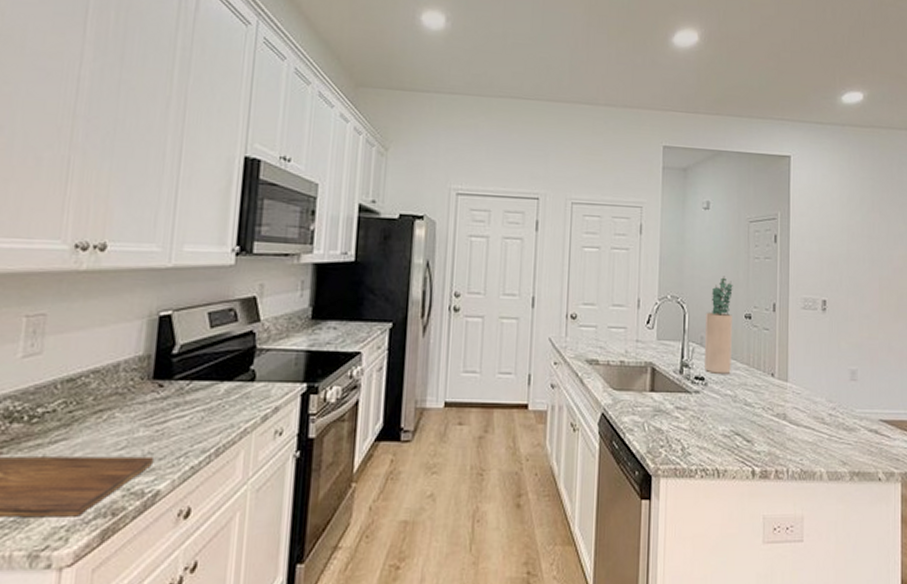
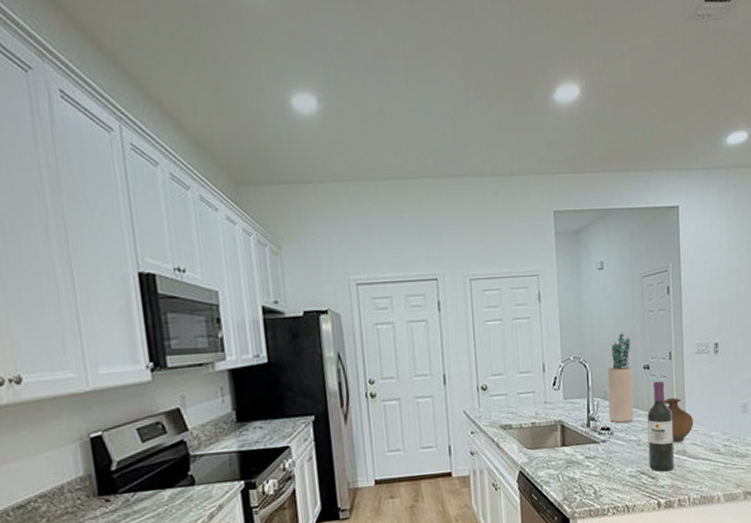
wine bottle: none [745,333,774,436] -> present [647,381,675,472]
ceramic jug: none [765,354,797,404] -> present [664,398,694,443]

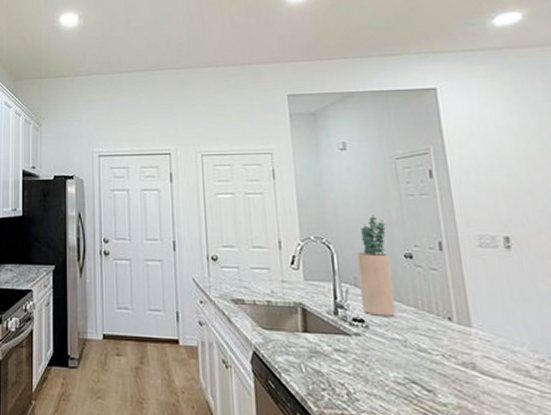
wine bottle: present [647,381,675,472] -> none [414,273,461,387]
ceramic jug: present [664,398,694,443] -> none [437,296,485,352]

